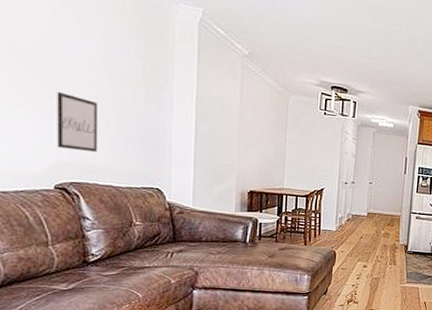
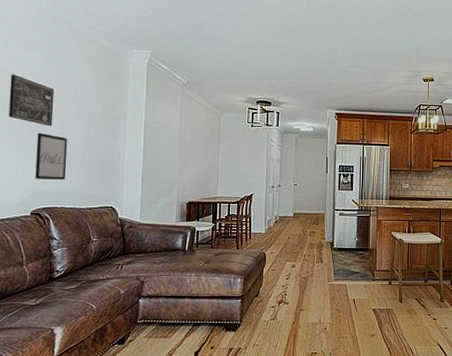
wall art: none [14,12,77,86] -> present [8,74,55,127]

